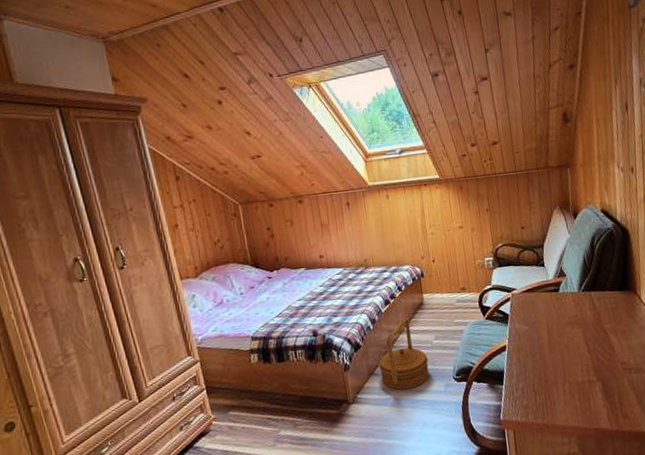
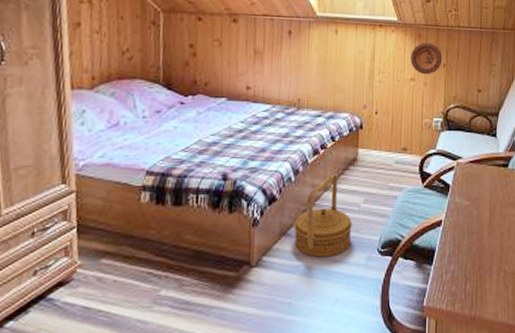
decorative plate: none [455,193,485,222] -> present [410,43,443,75]

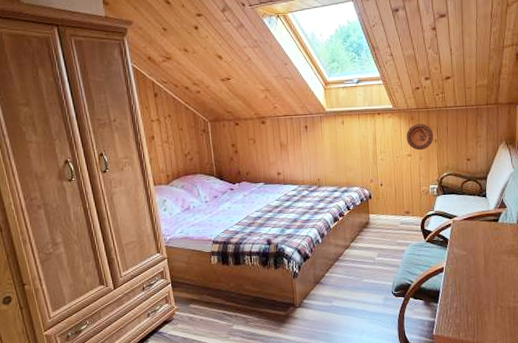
basket: present [294,173,352,258] -> none [324,235,370,300]

